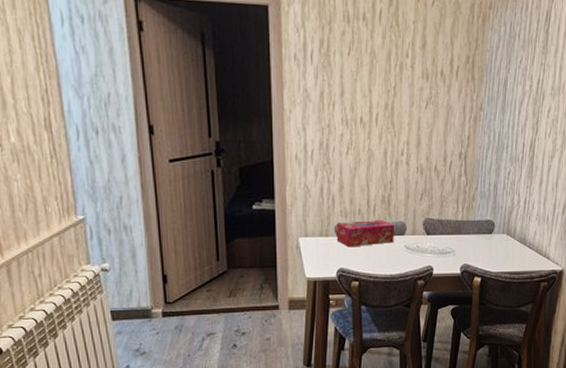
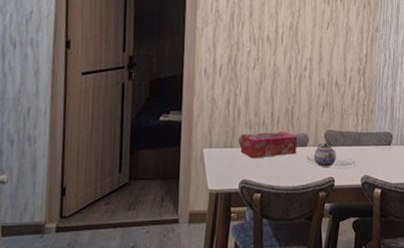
teapot: none [411,232,435,256] -> present [313,143,336,167]

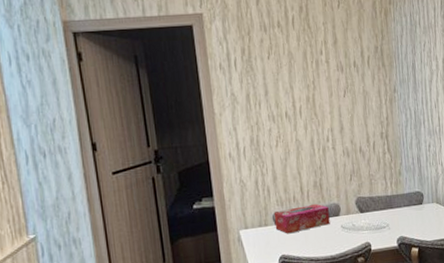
teapot: present [313,143,336,167] -> none [347,210,370,234]

